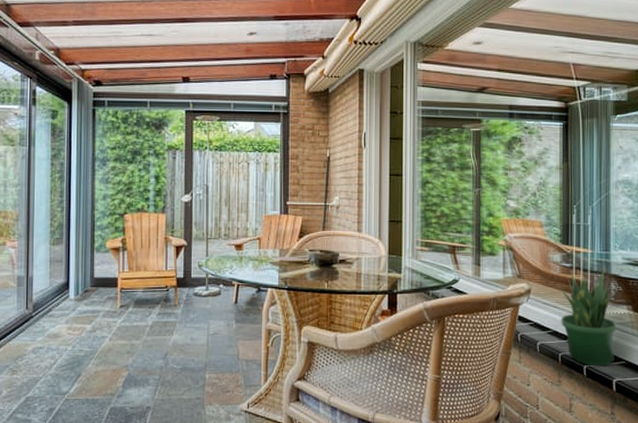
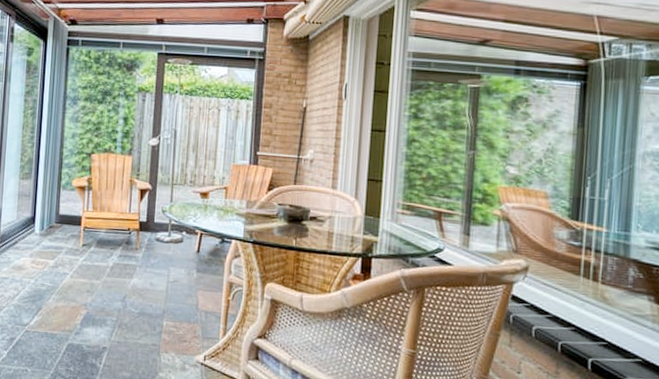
planter: present [559,270,618,367] -> none [563,249,638,362]

